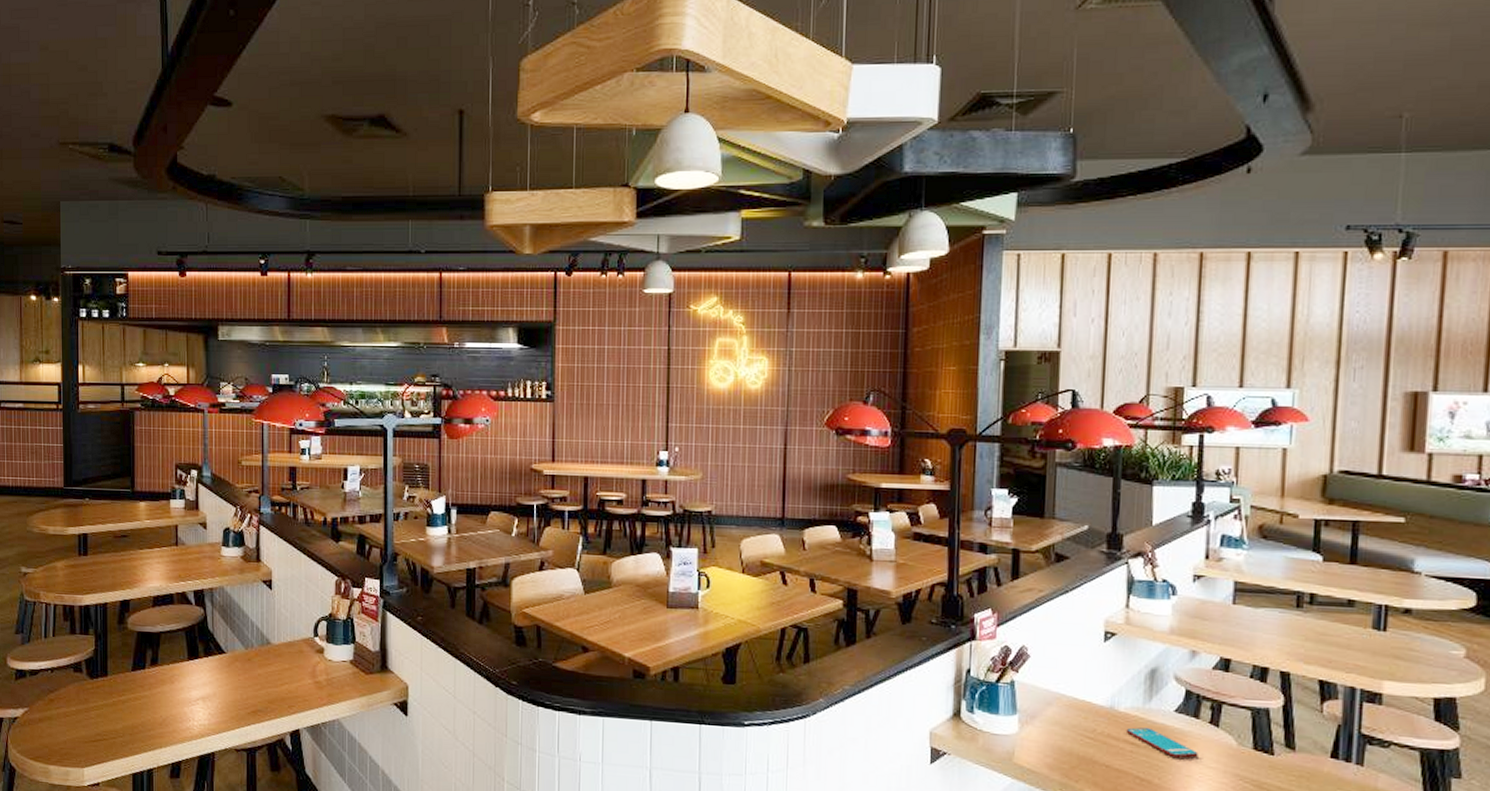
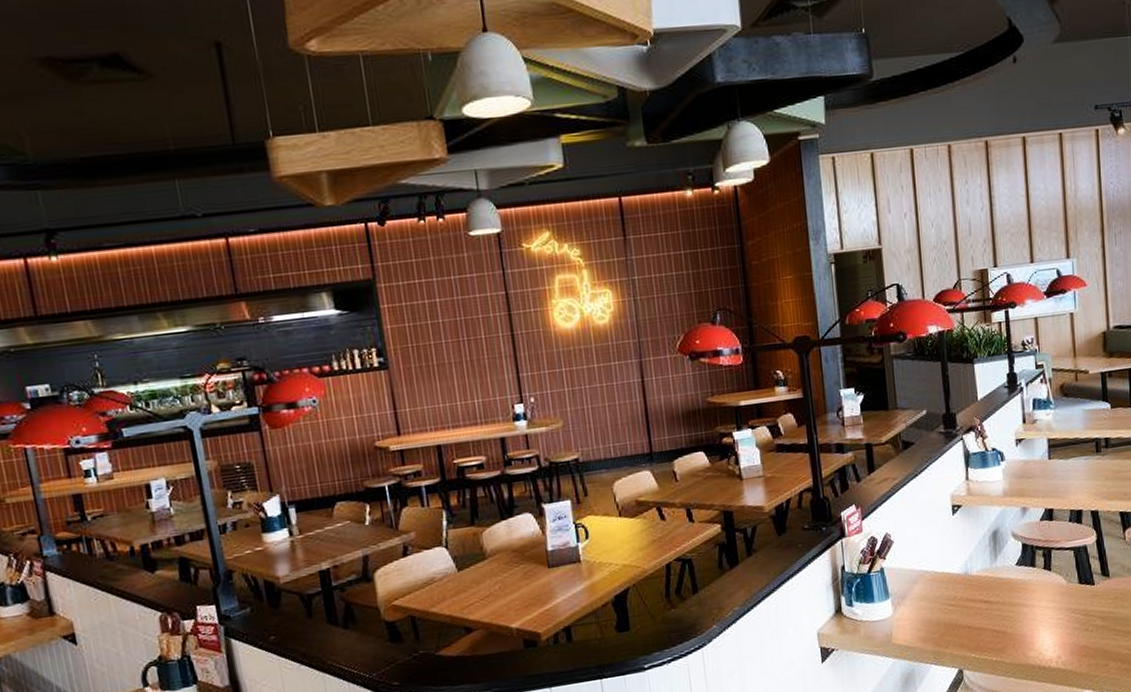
smartphone: present [1125,727,1198,758] -> none [980,584,1039,606]

